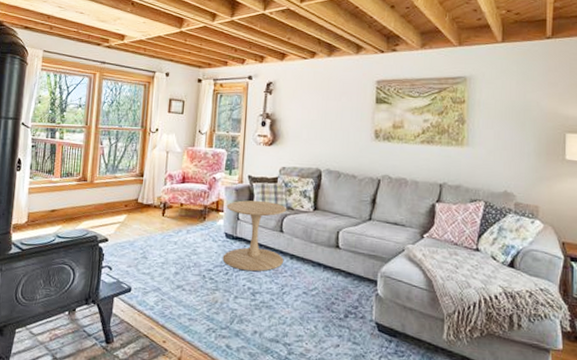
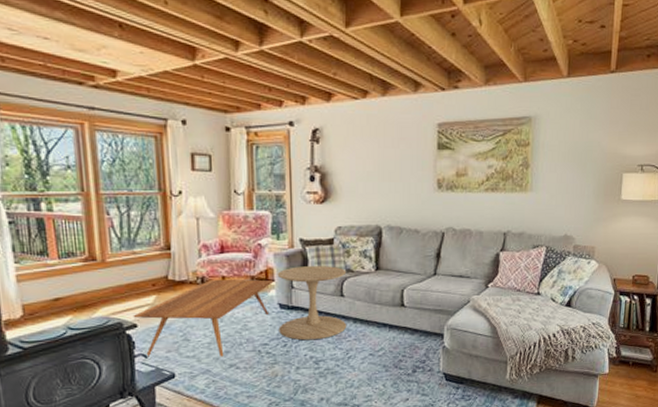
coffee table: none [106,205,223,277] -> present [133,279,274,357]

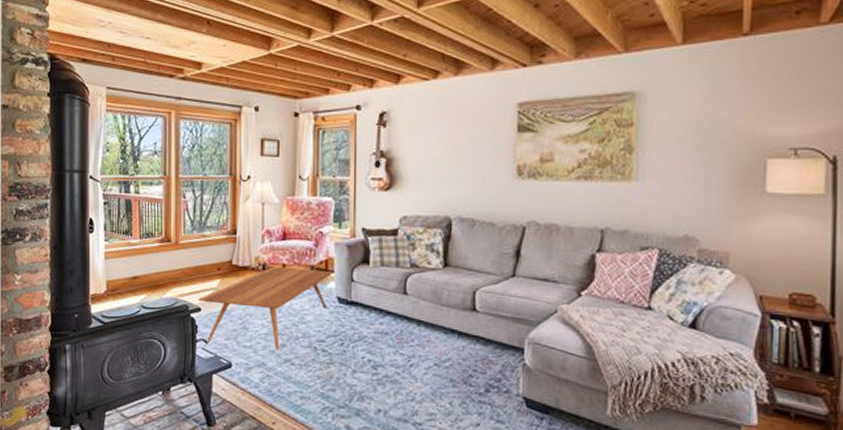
side table: present [277,266,347,341] -> none [336,258,411,342]

